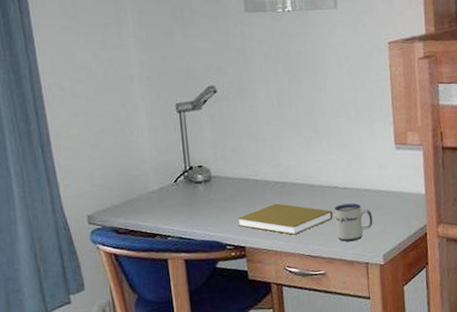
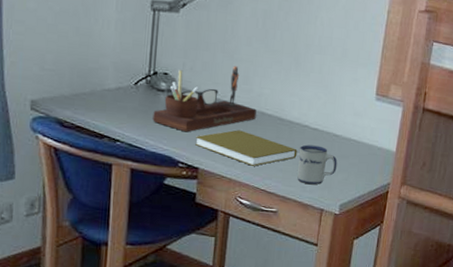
desk organizer: none [195,146,288,216] -> present [152,66,256,132]

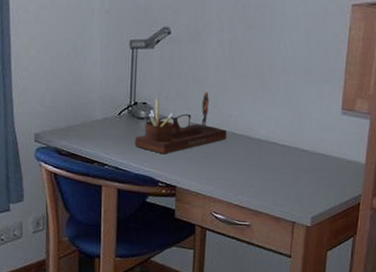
book: present [195,130,297,166] -> none [173,150,267,183]
mug: present [297,144,338,185] -> none [268,160,307,199]

